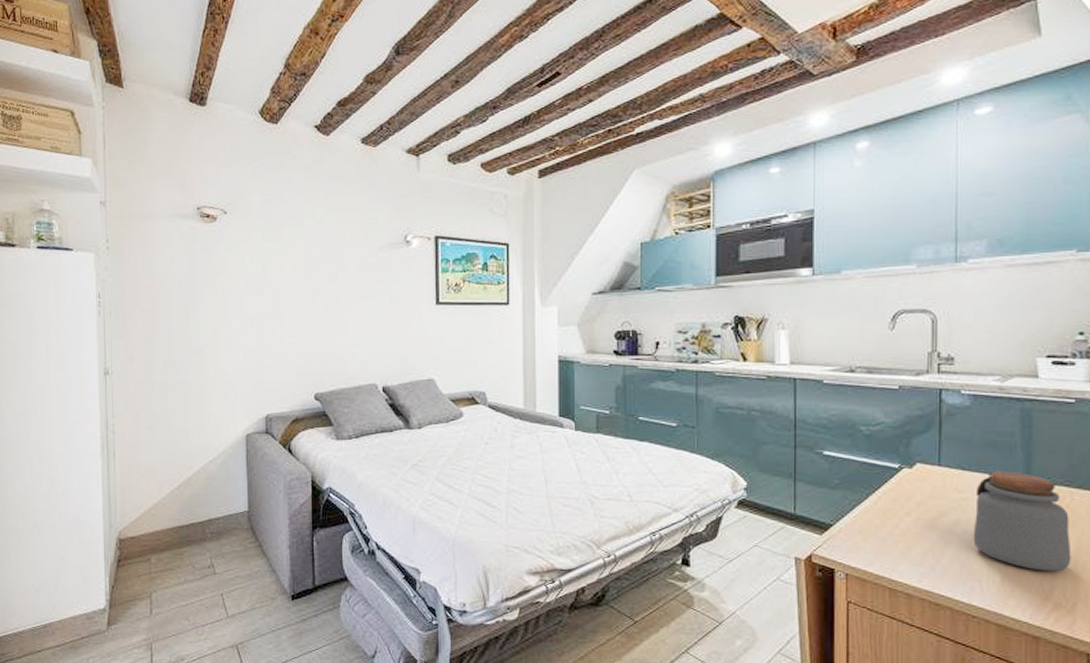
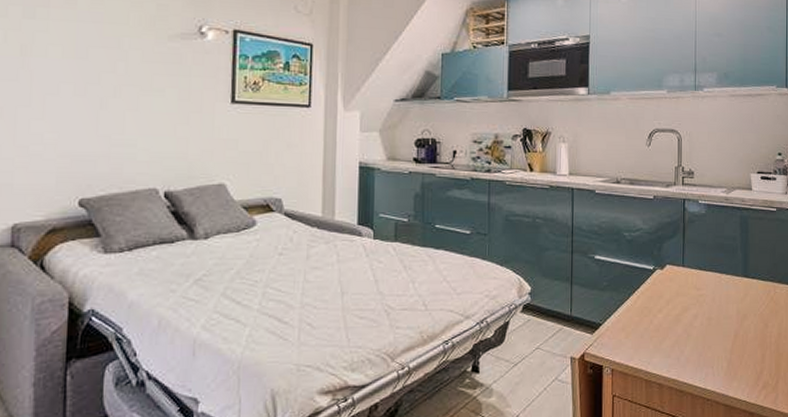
jar: present [973,471,1072,572] -> none [707,270,775,355]

